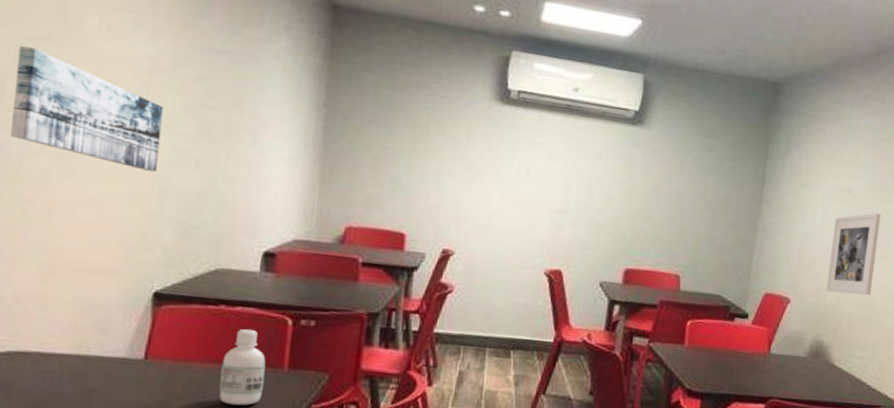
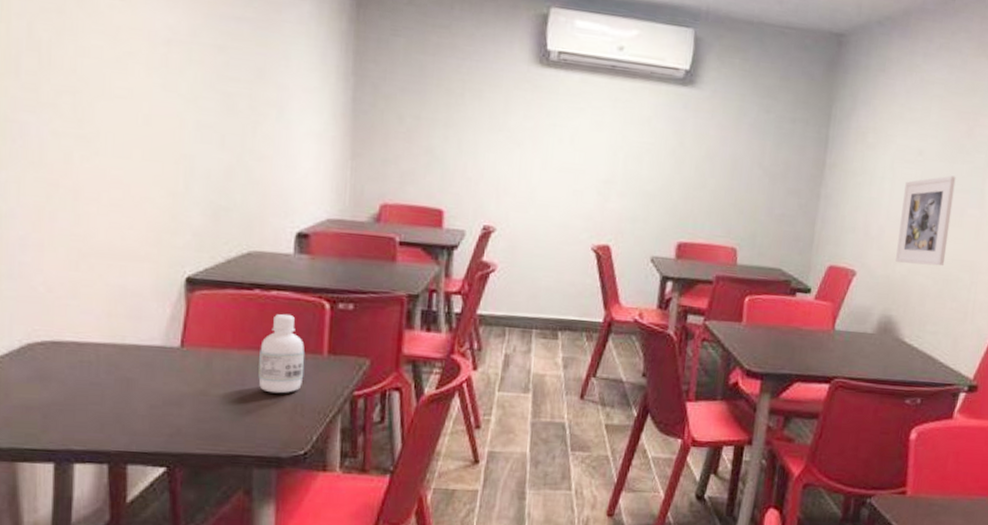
wall art: present [11,46,164,172] -> none [29,19,185,150]

